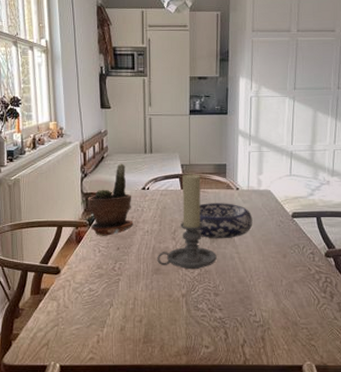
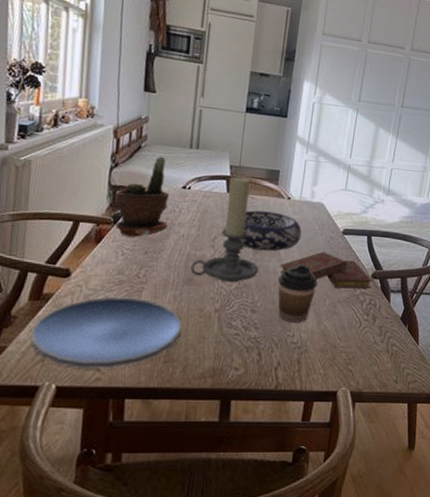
plate: none [35,288,155,350] -> present [30,296,182,369]
book: none [236,235,326,269] -> present [280,252,372,289]
coffee cup: none [236,249,273,303] -> present [278,264,318,323]

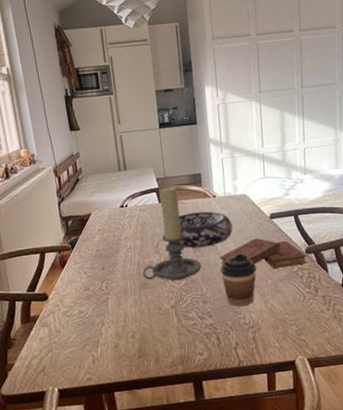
plate: present [30,296,182,369] -> none [28,307,147,373]
potted plant: present [115,156,169,237] -> none [67,183,116,258]

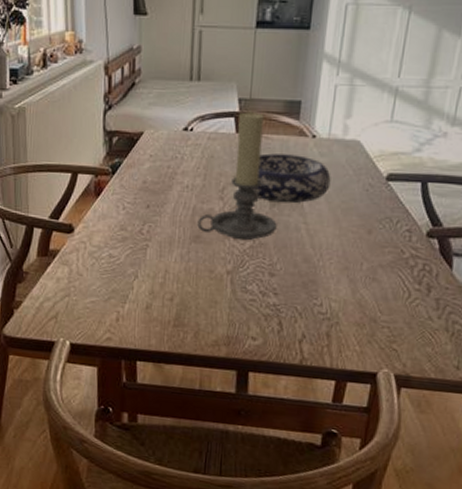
book: present [219,238,307,269] -> none [303,203,427,251]
coffee cup: present [220,253,257,307] -> none [301,219,352,290]

